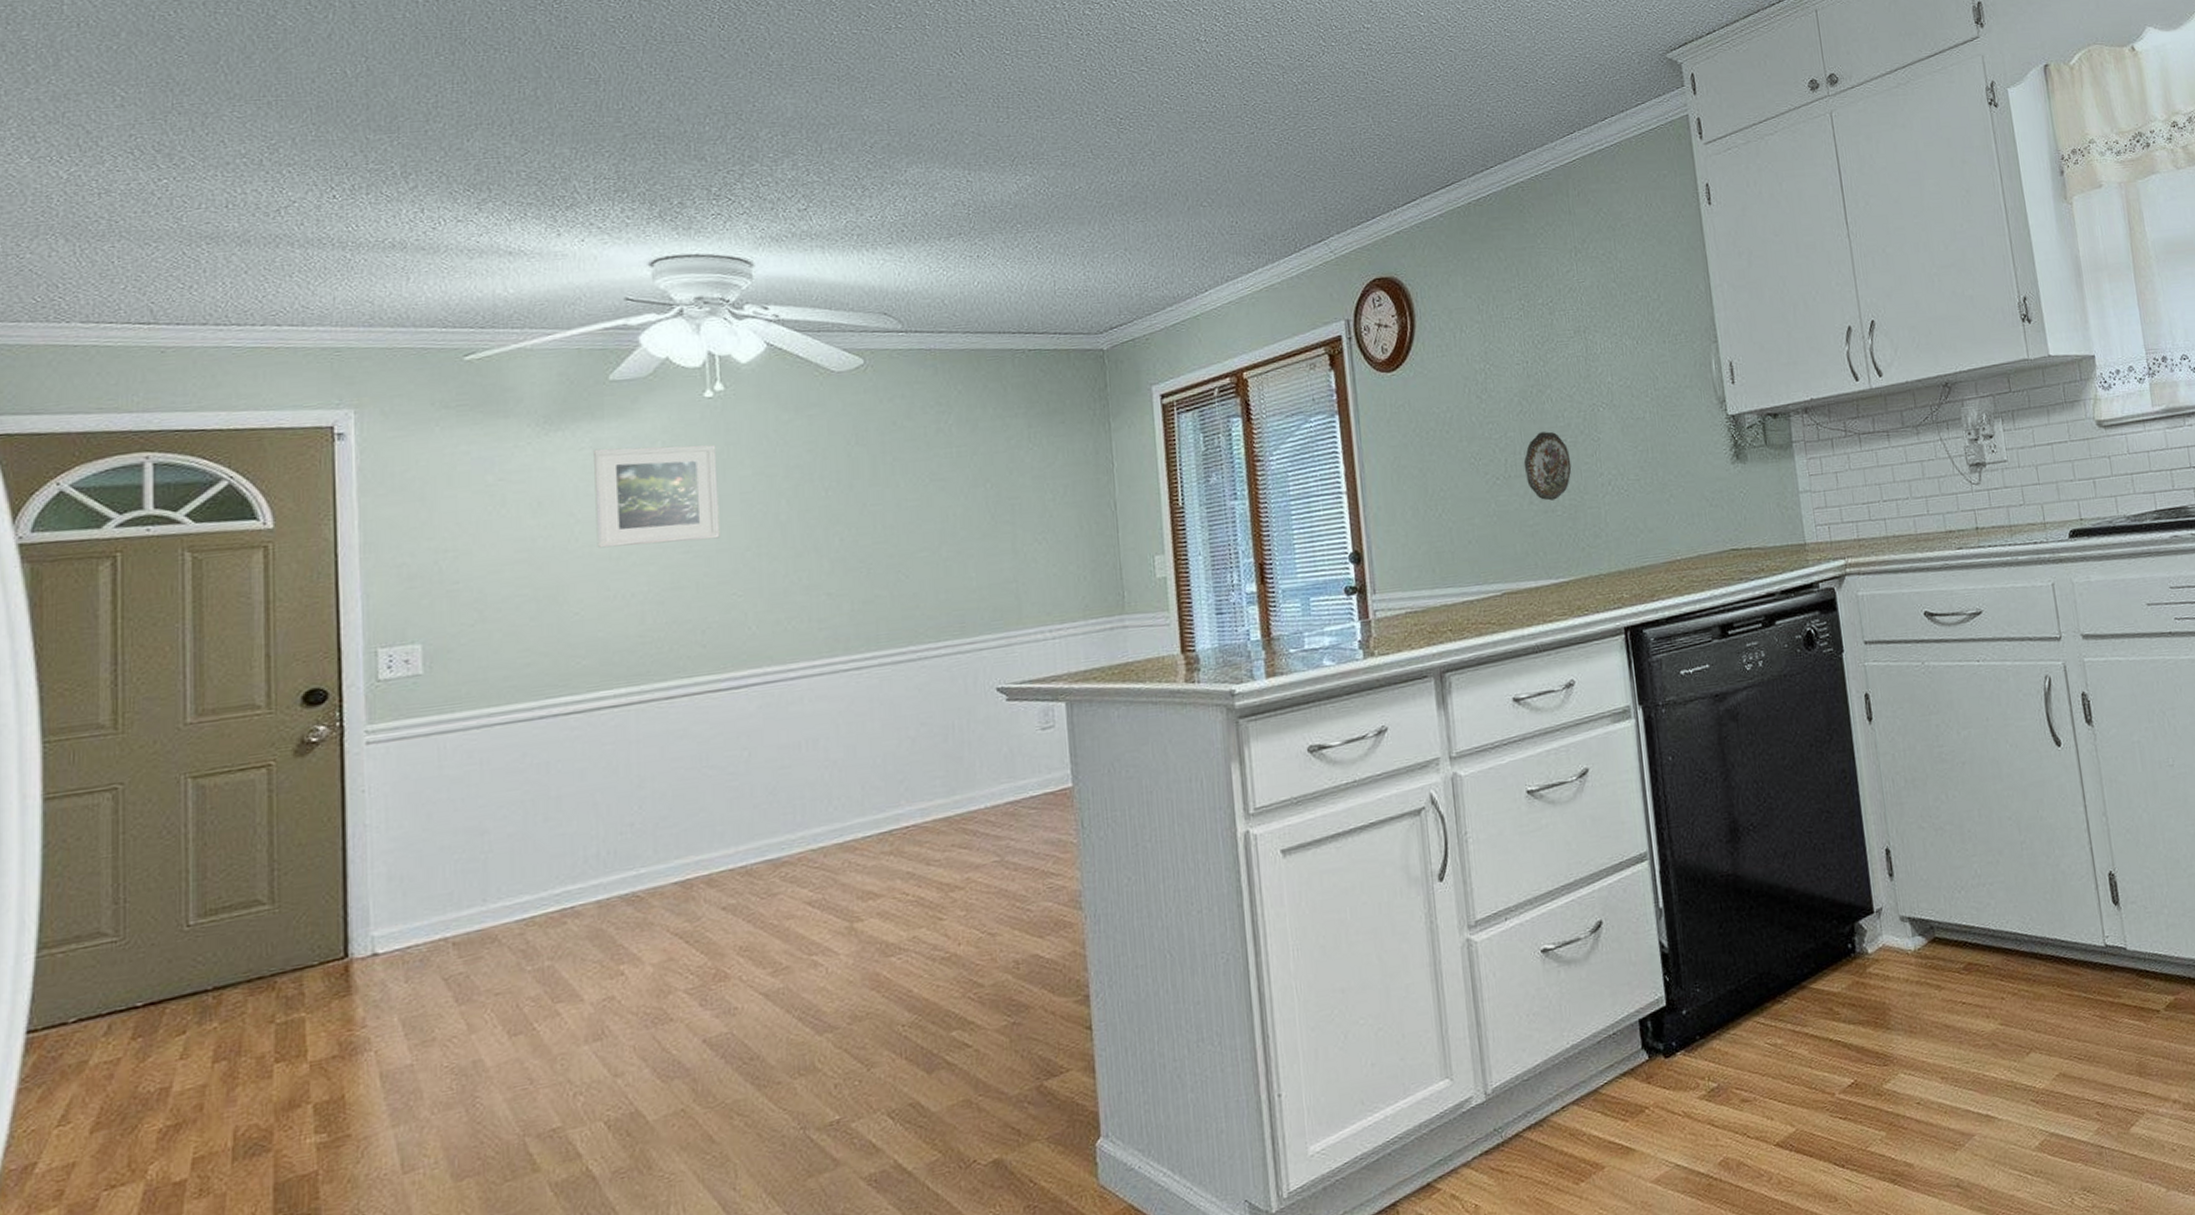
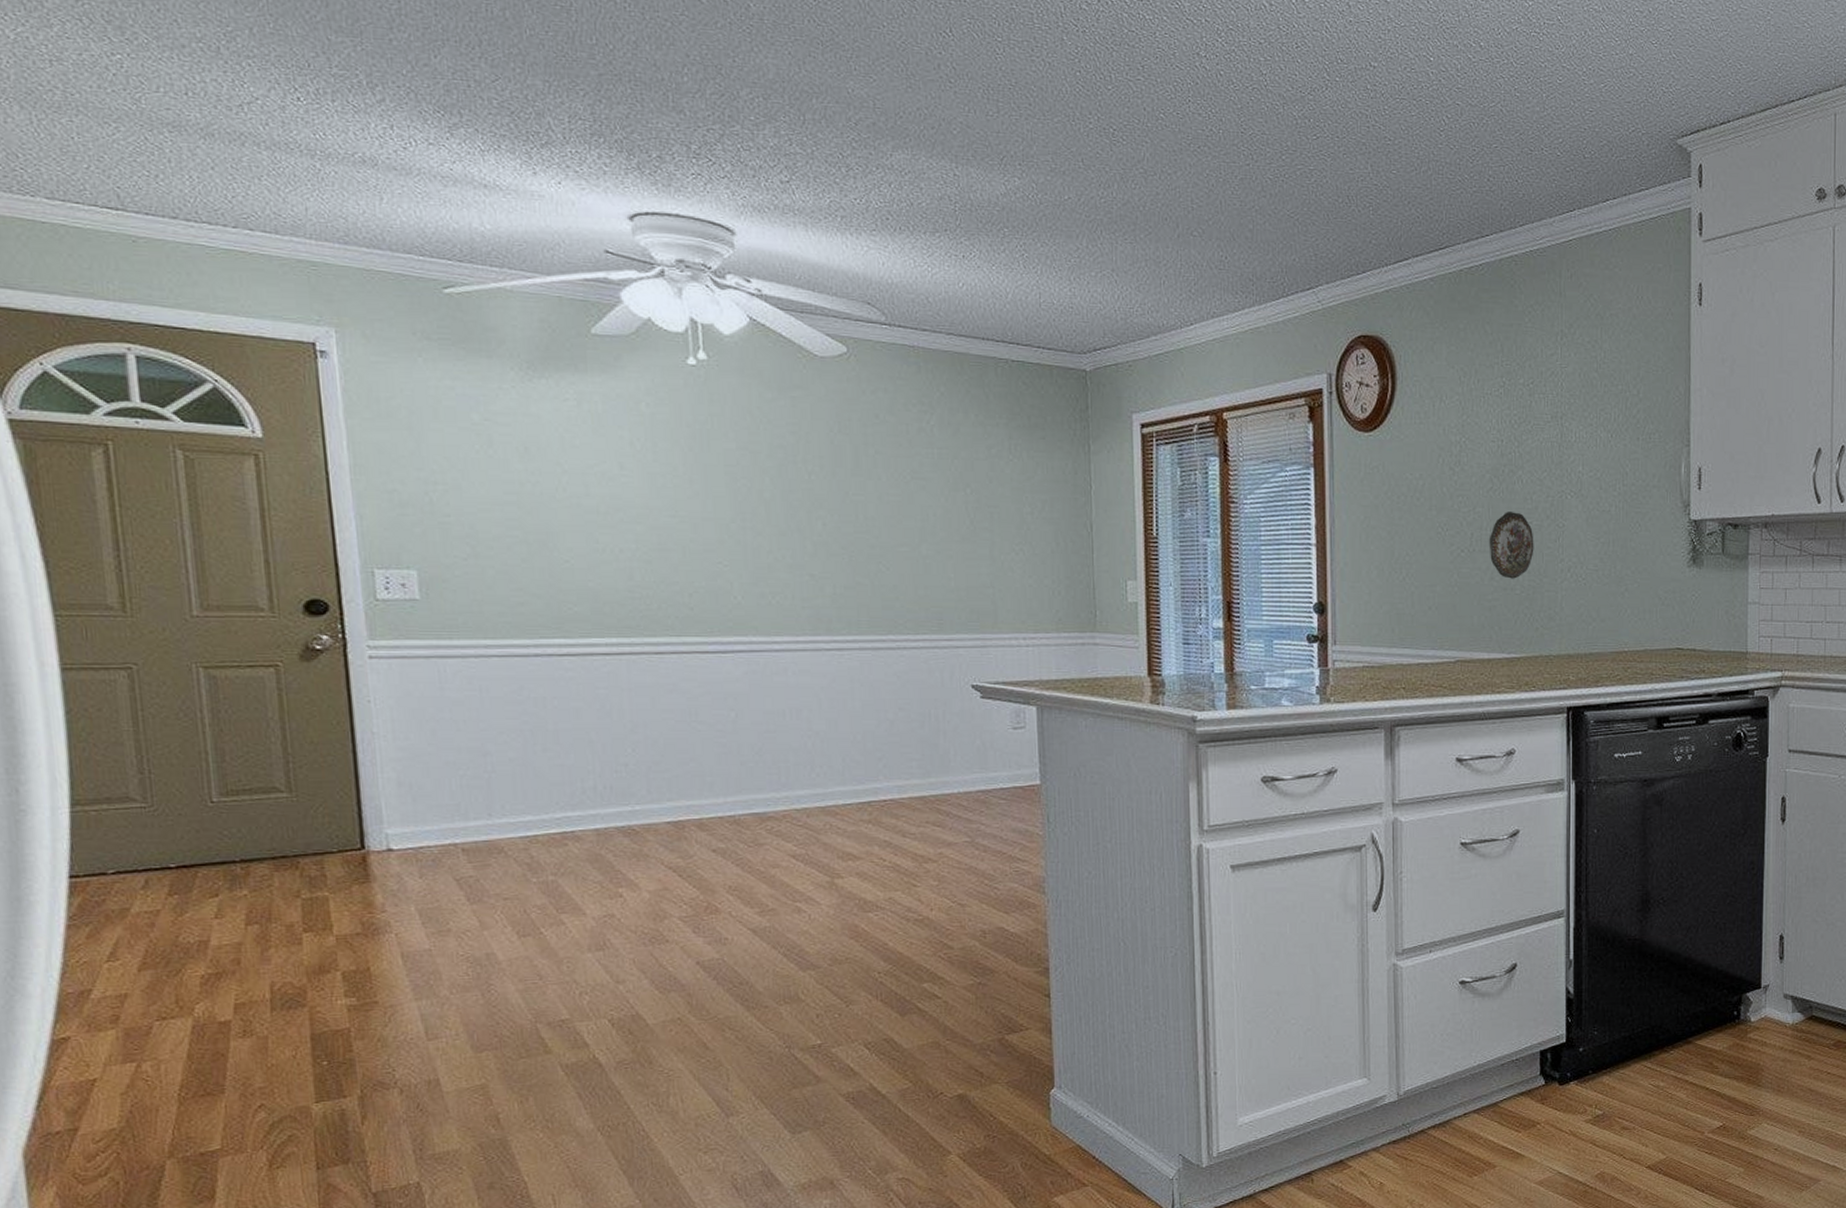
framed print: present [594,444,720,548] -> none [578,402,705,507]

